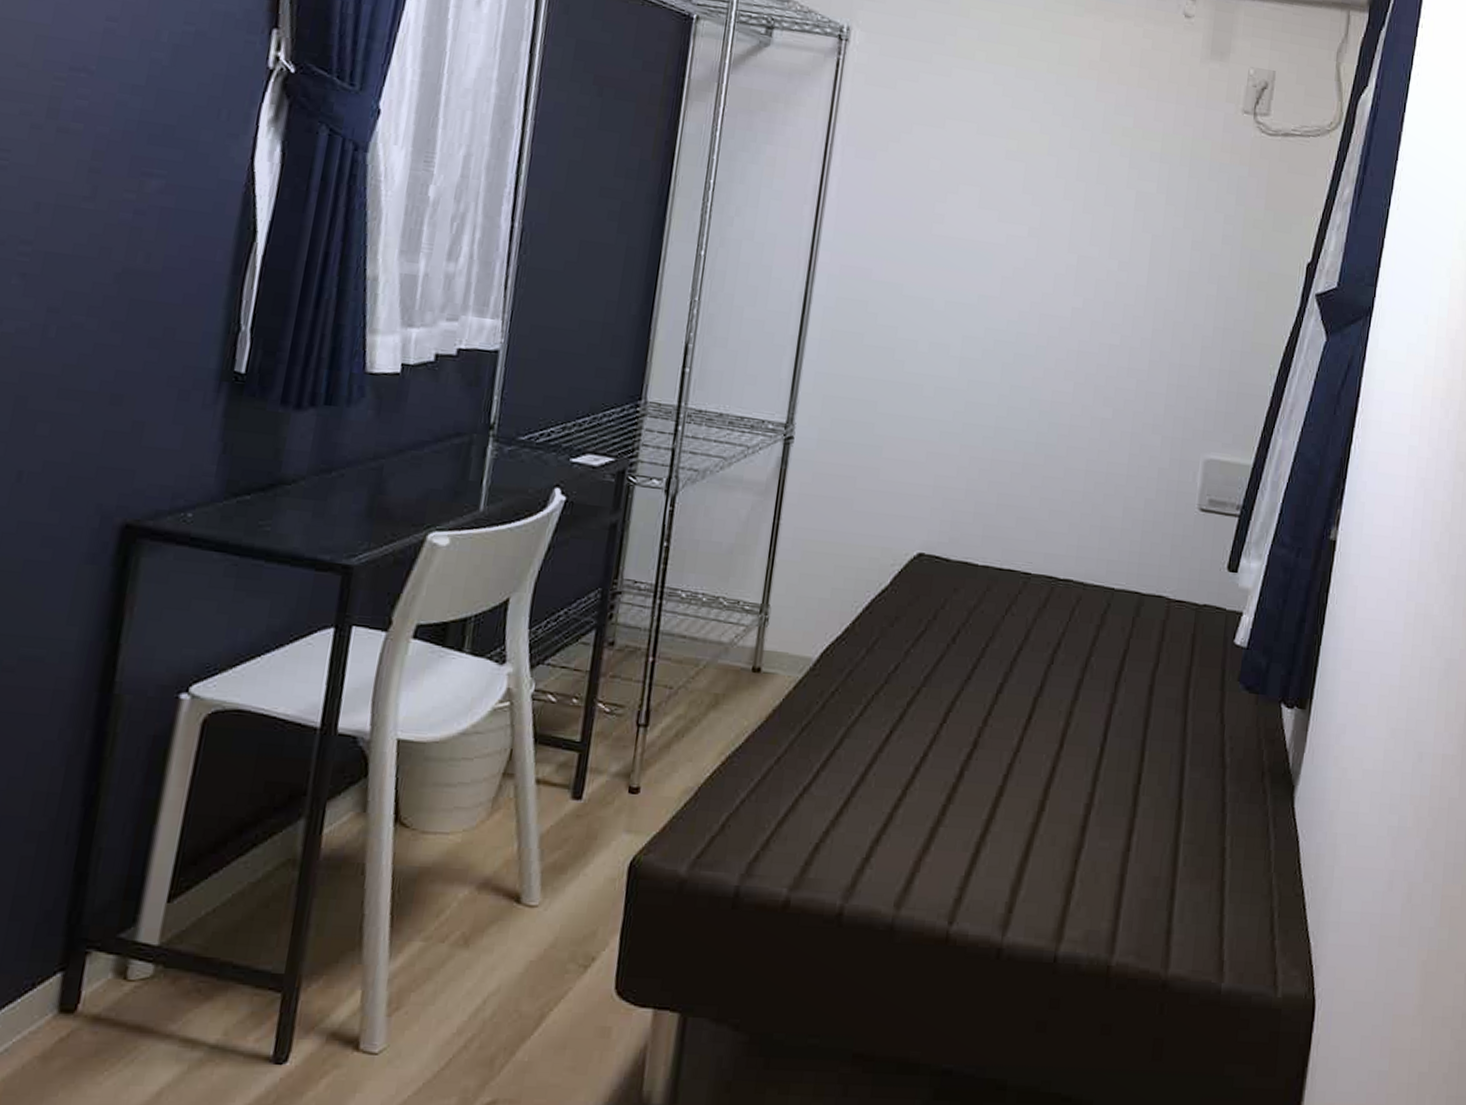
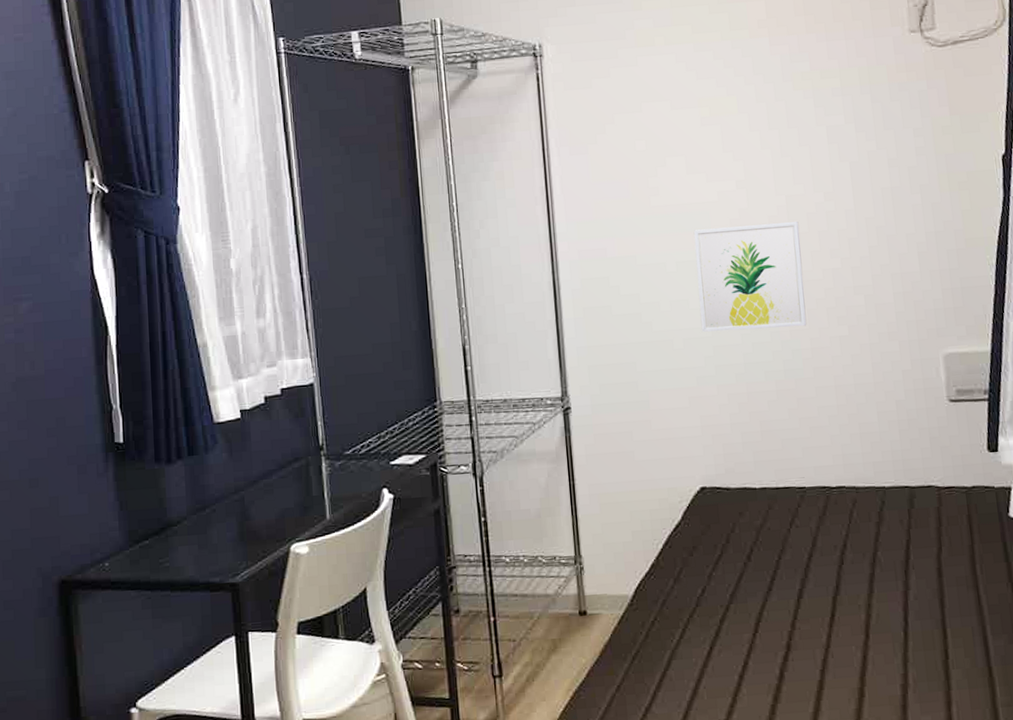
wall art: none [957,270,1086,400] -> present [693,222,807,332]

